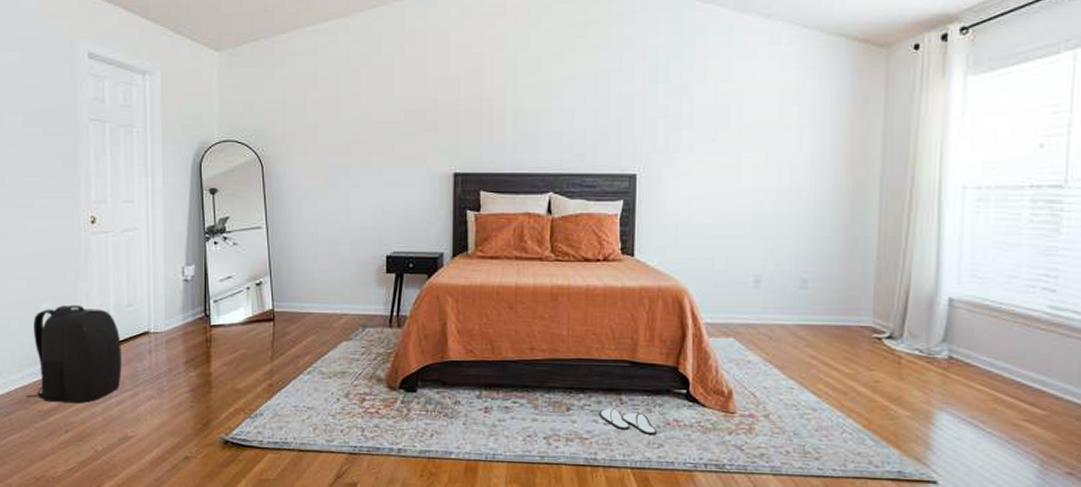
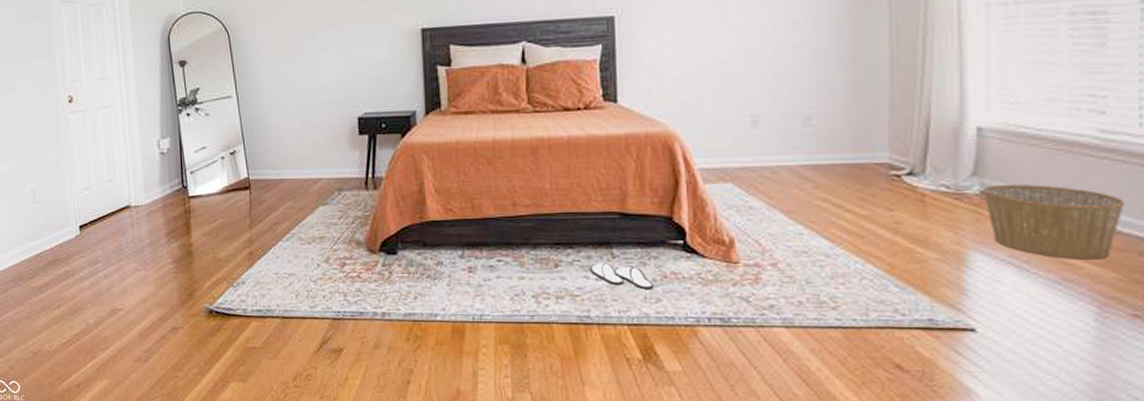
backpack: present [26,304,122,403] -> none [19,183,107,279]
basket: none [950,350,1067,422] -> present [983,183,1124,260]

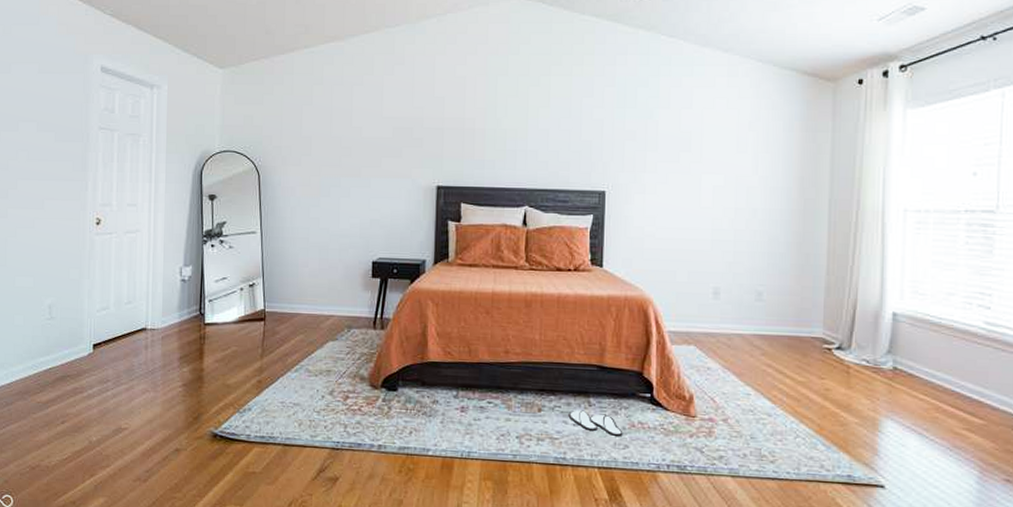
basket: present [983,183,1124,260] -> none [895,362,1002,431]

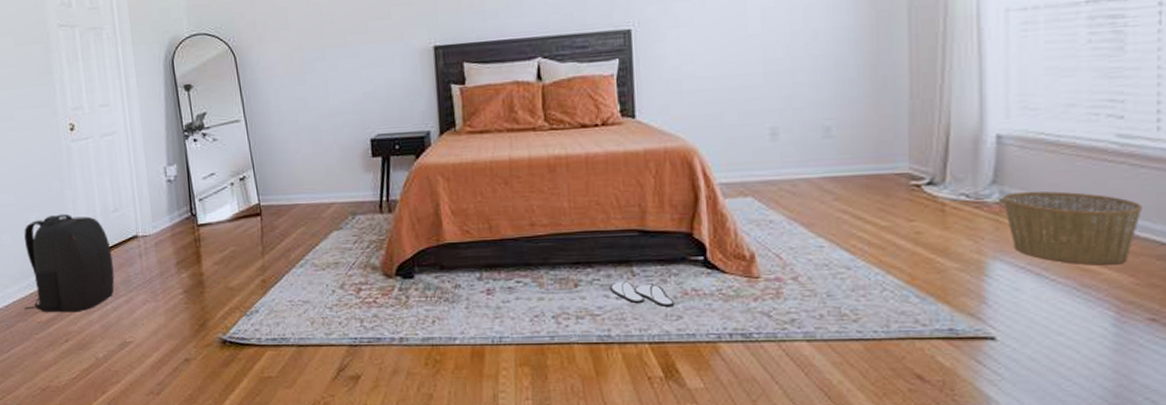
backpack: none [26,301,119,395] -> present [24,213,115,313]
basket: none [895,362,1002,431] -> present [1003,191,1142,266]

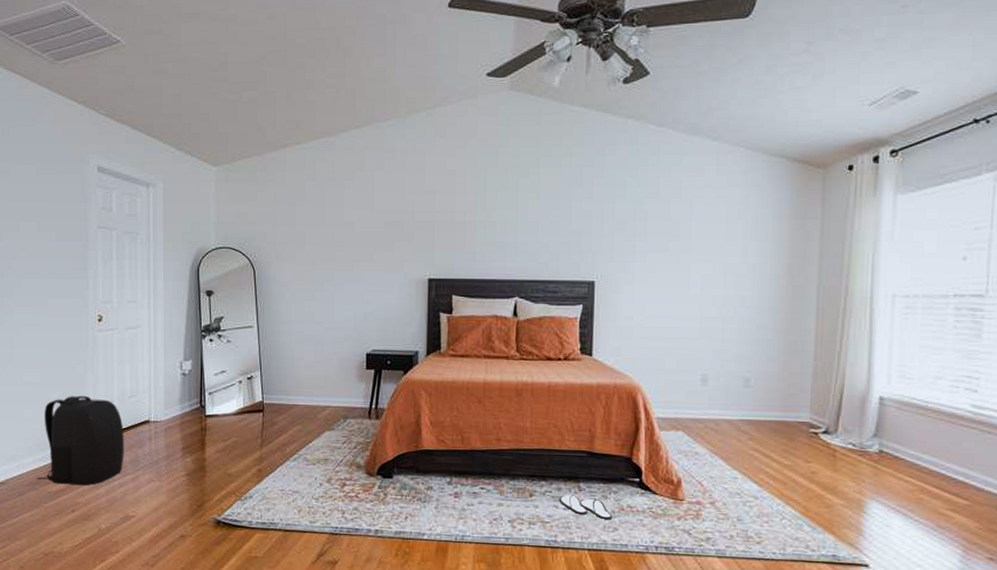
basket: present [1003,191,1142,266] -> none [881,445,988,512]

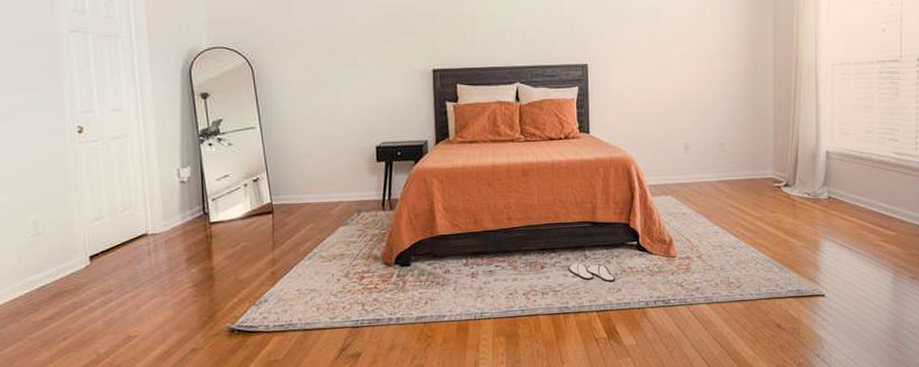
backpack: present [37,395,124,485] -> none [18,213,121,312]

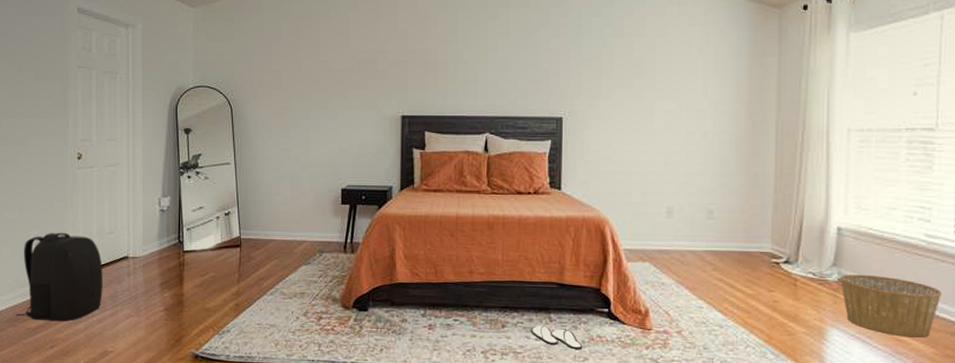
backpack: none [18,213,121,312] -> present [16,232,103,321]
basket: none [830,190,908,242] -> present [840,274,942,338]

